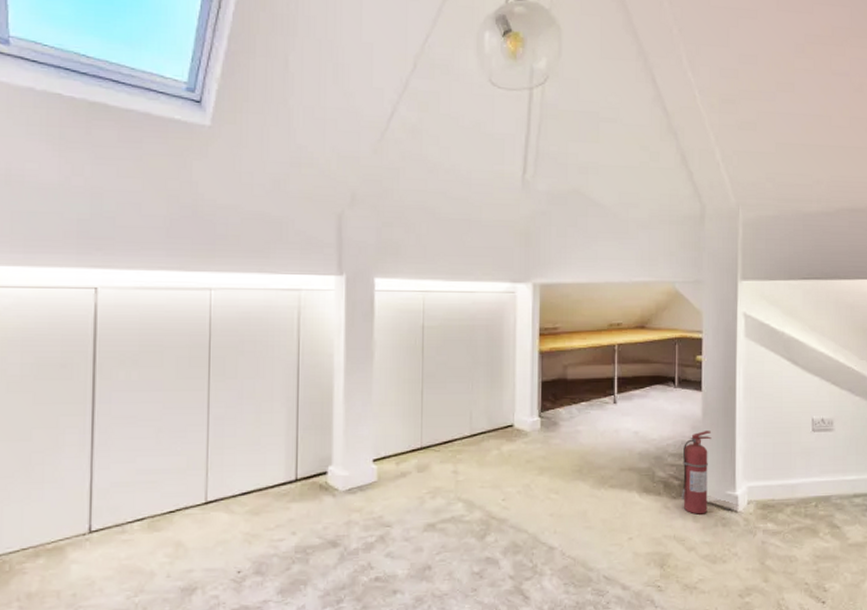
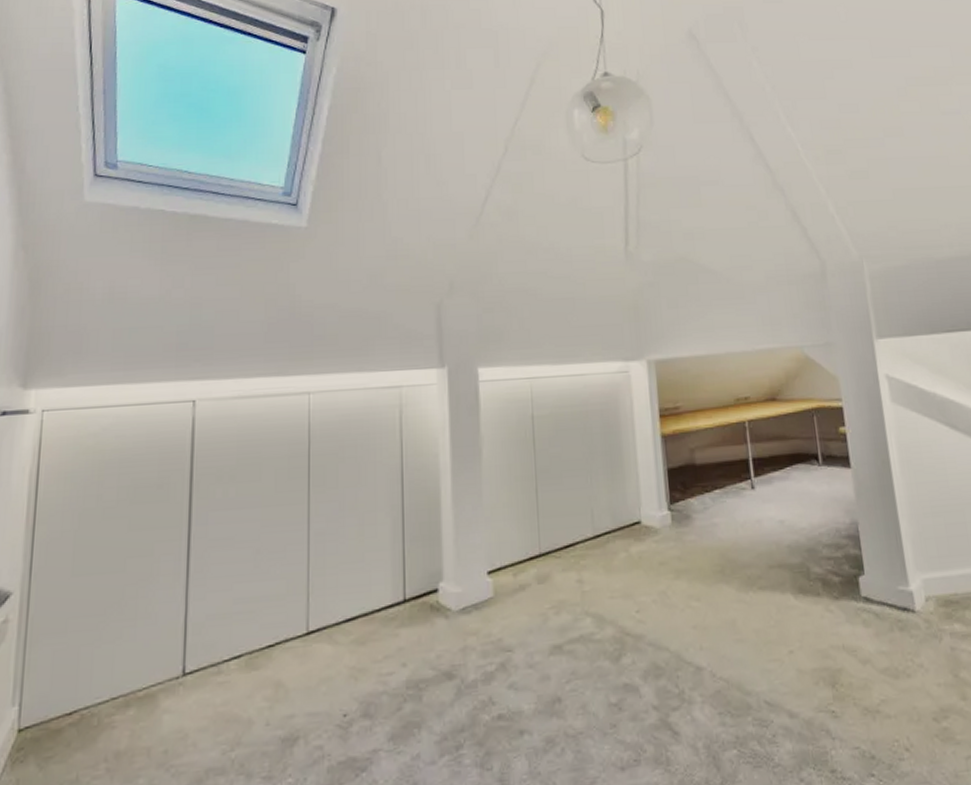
fire extinguisher: present [681,431,712,515] -> none [839,514,879,618]

